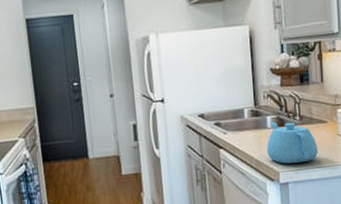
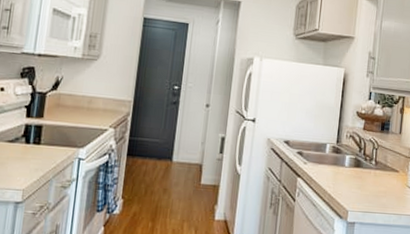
teapot: present [266,121,318,165] -> none [340,161,387,206]

